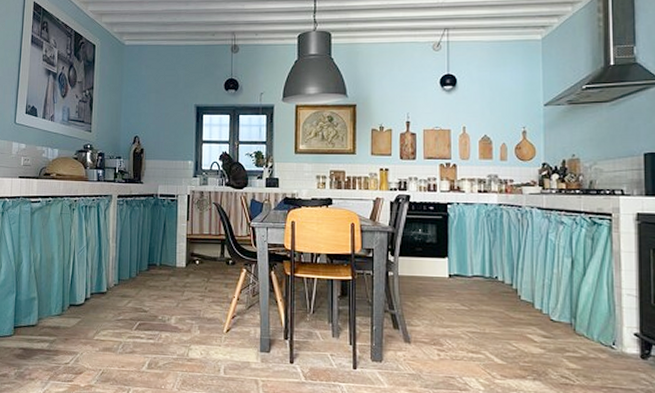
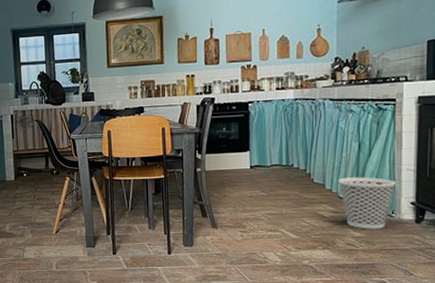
wastebasket: none [549,297,615,362] -> present [338,177,396,229]

